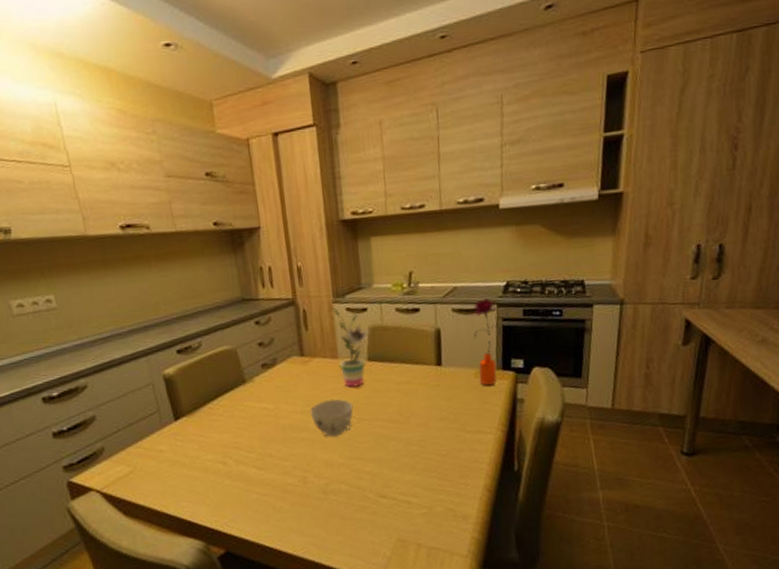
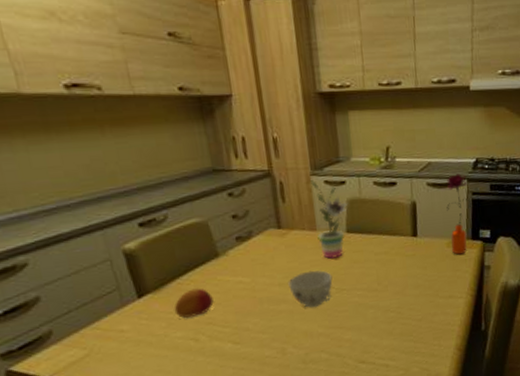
fruit: none [205,413,240,442] -> present [174,288,214,319]

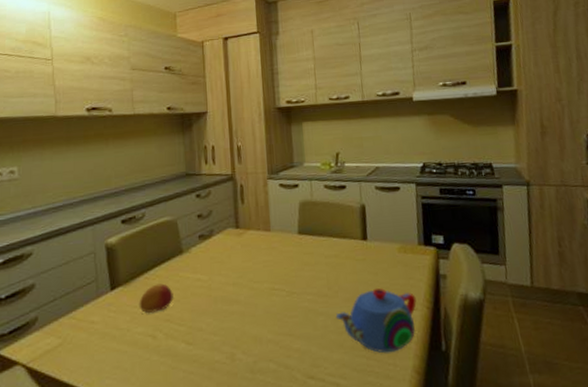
teacup: present [288,270,333,308] -> none [242,271,284,311]
potted plant: present [310,180,348,259] -> none [267,183,301,260]
teapot: none [385,281,462,337] -> present [335,288,417,354]
flower: present [446,174,471,255] -> none [394,178,421,261]

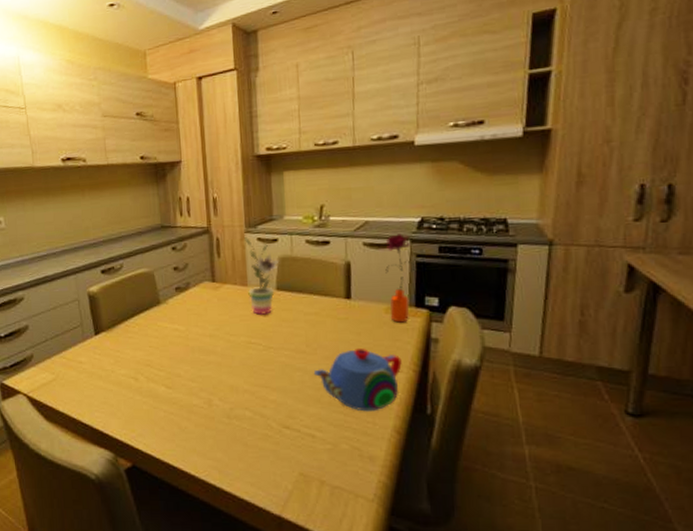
fruit: present [139,283,173,314] -> none [121,331,153,358]
potted plant: none [267,183,301,260] -> present [244,237,280,315]
flower: none [394,178,421,261] -> present [385,234,415,323]

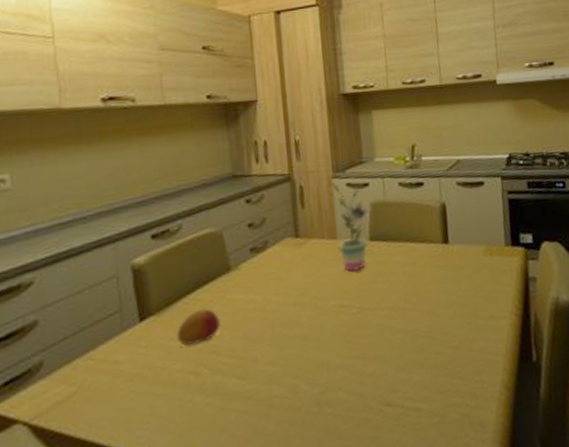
fruit: none [121,331,153,358] -> present [176,308,220,347]
teapot: present [313,349,402,412] -> none [414,297,505,370]
flower: present [385,234,415,323] -> none [478,171,508,264]

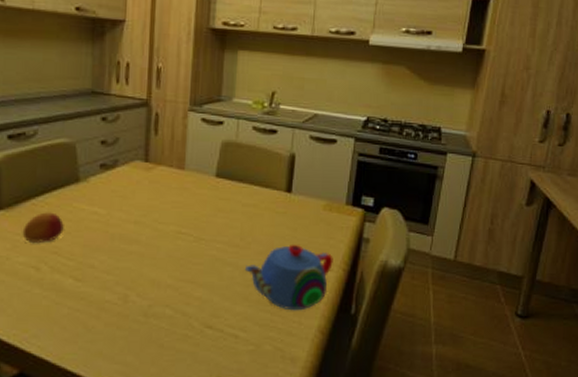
potted plant: present [332,183,372,272] -> none [184,116,223,203]
teapot: none [414,297,505,370] -> present [244,245,333,311]

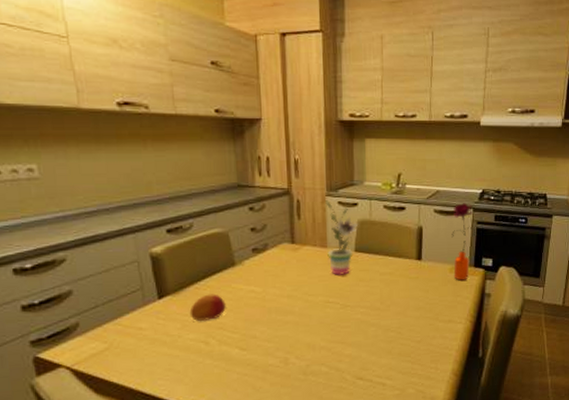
potted plant: none [184,116,223,203] -> present [325,200,359,275]
teapot: present [244,245,333,311] -> none [386,304,461,359]
flower: none [327,130,356,221] -> present [452,203,475,281]

